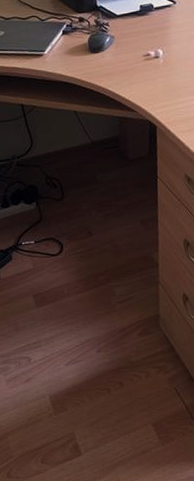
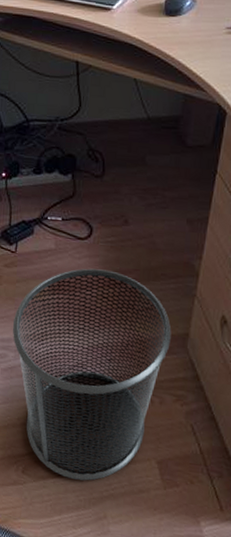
waste bin: none [9,276,146,457] -> present [13,268,172,481]

